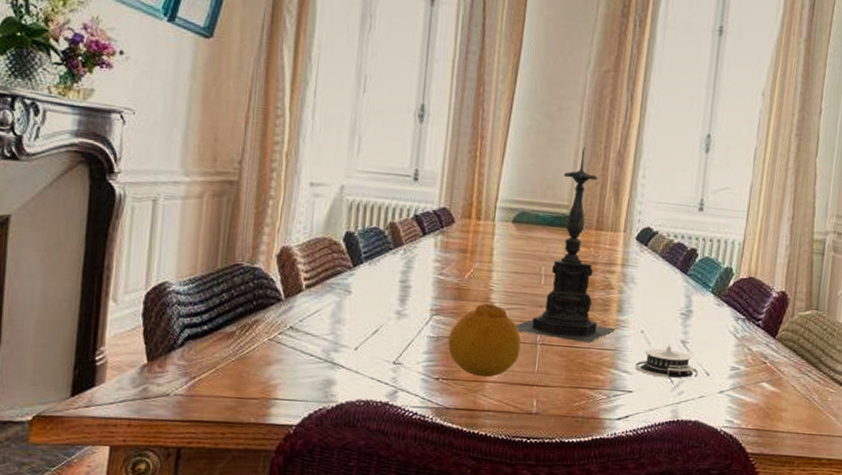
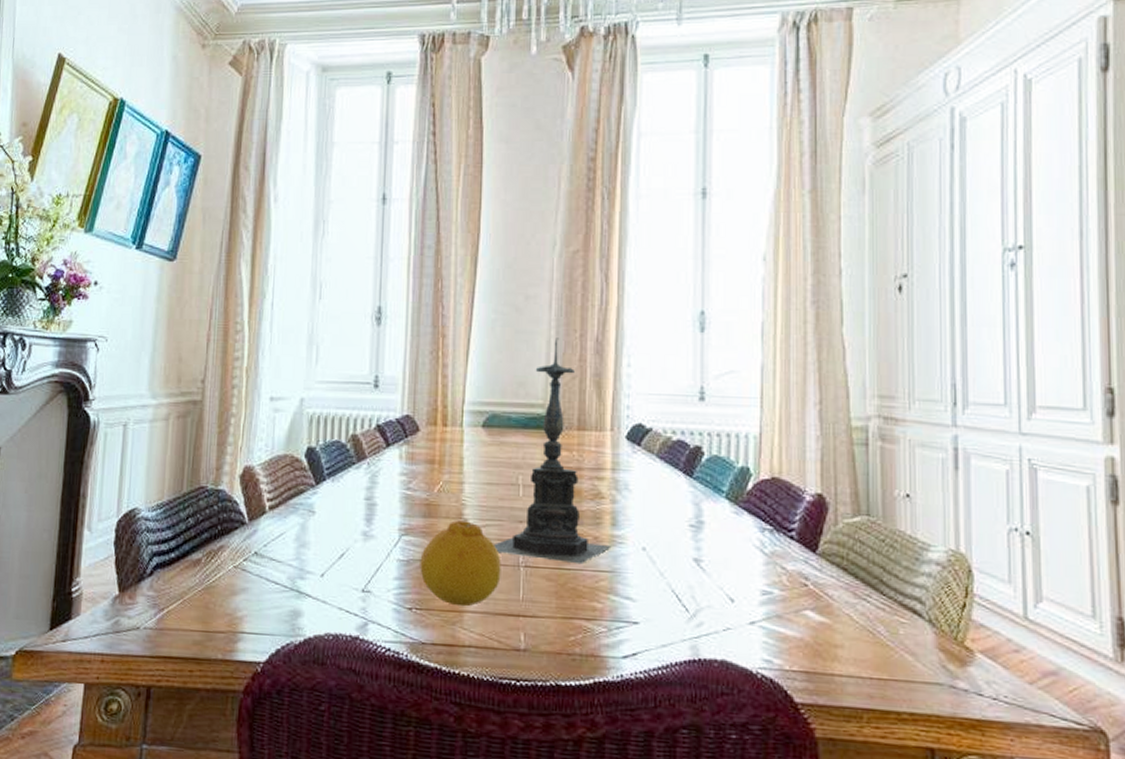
architectural model: present [635,344,699,378] -> none [639,563,720,606]

